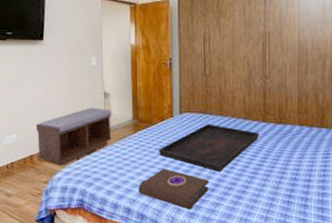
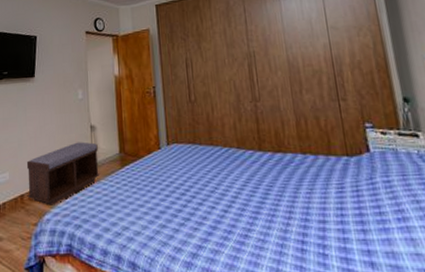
book: present [138,169,209,210] -> none [128,208,205,258]
serving tray: present [158,124,260,172] -> none [147,155,257,211]

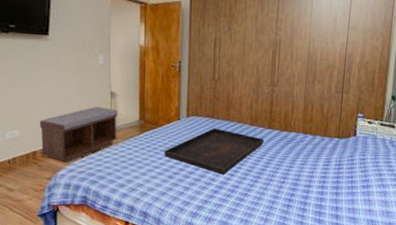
serving tray: none [147,155,257,211] -> present [163,128,265,175]

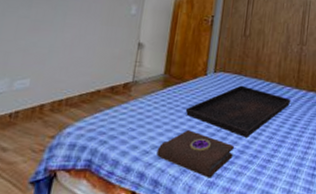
bench: present [39,106,117,163] -> none [49,57,142,119]
book: none [142,170,212,210] -> present [156,130,234,178]

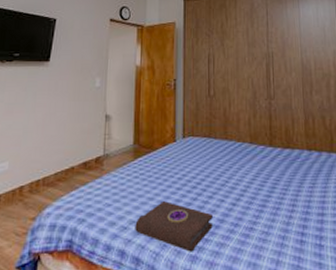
serving tray: present [185,85,291,137] -> none [158,149,267,204]

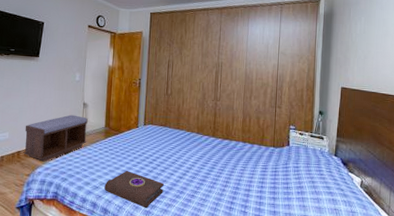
bench: none [28,131,111,198] -> present [24,114,88,162]

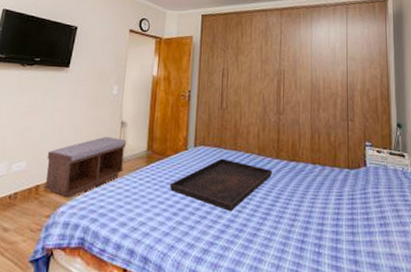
book: present [104,171,164,208] -> none [144,206,219,254]
serving tray: none [123,135,209,177] -> present [169,158,273,211]

